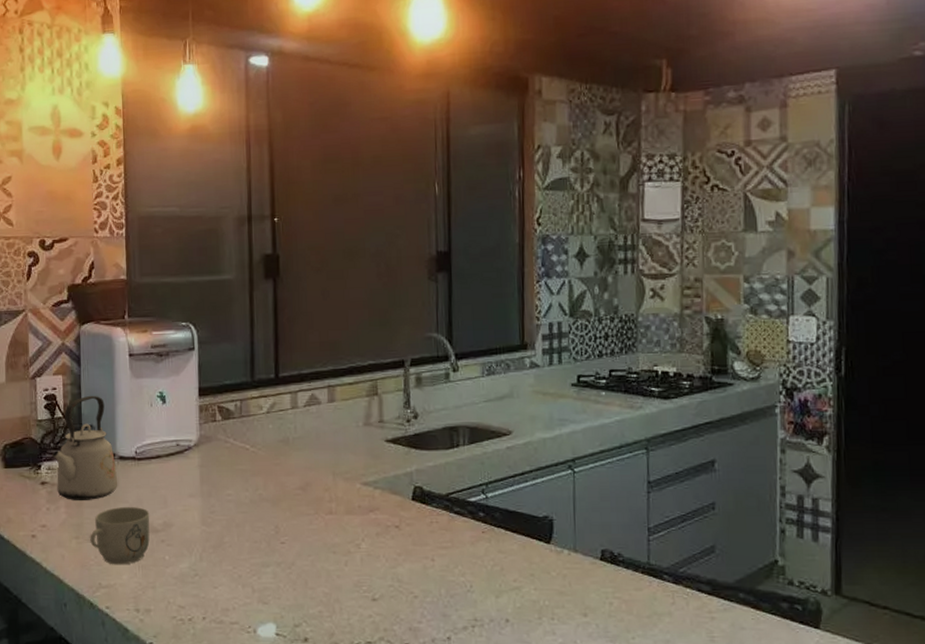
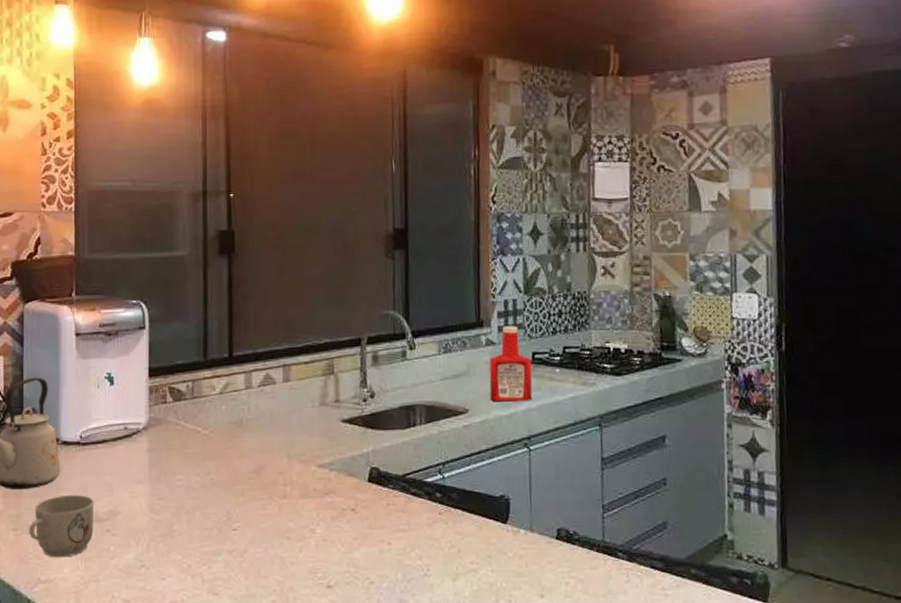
ketchup bottle: none [533,348,577,424] -> present [489,326,533,402]

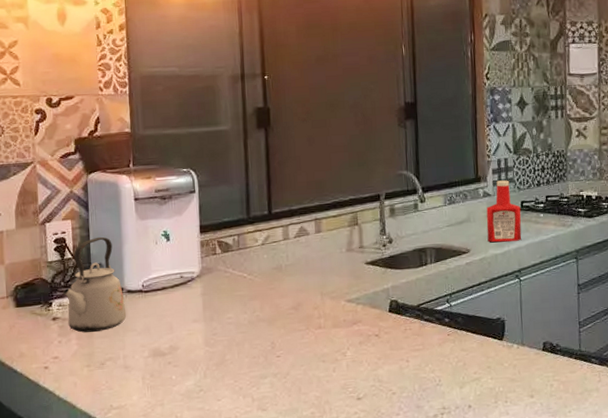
mug: present [29,495,95,558] -> none [101,334,158,388]

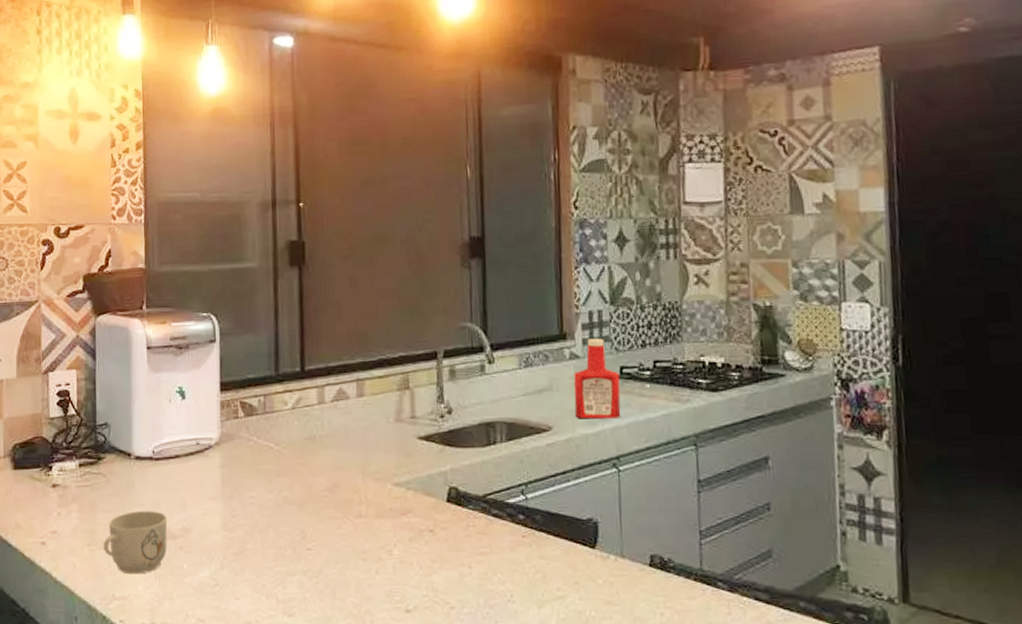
kettle: present [62,236,127,333] -> none [63,390,134,504]
mug: none [101,334,158,388] -> present [103,511,168,575]

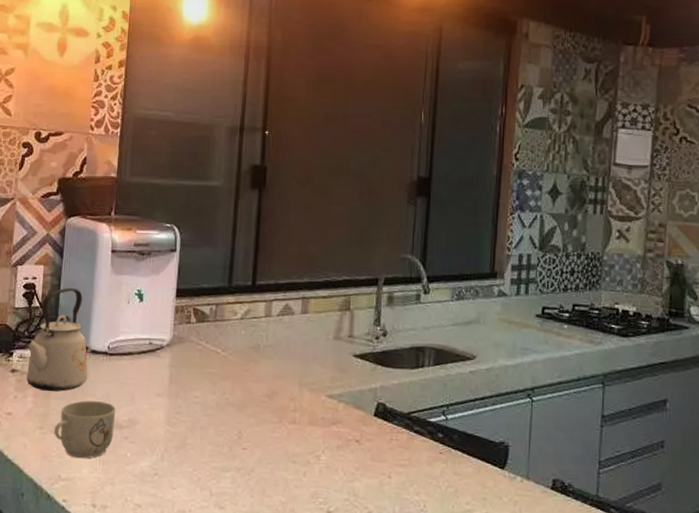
kettle: none [63,390,134,504] -> present [24,287,88,392]
ketchup bottle: present [574,338,621,419] -> none [498,279,541,354]

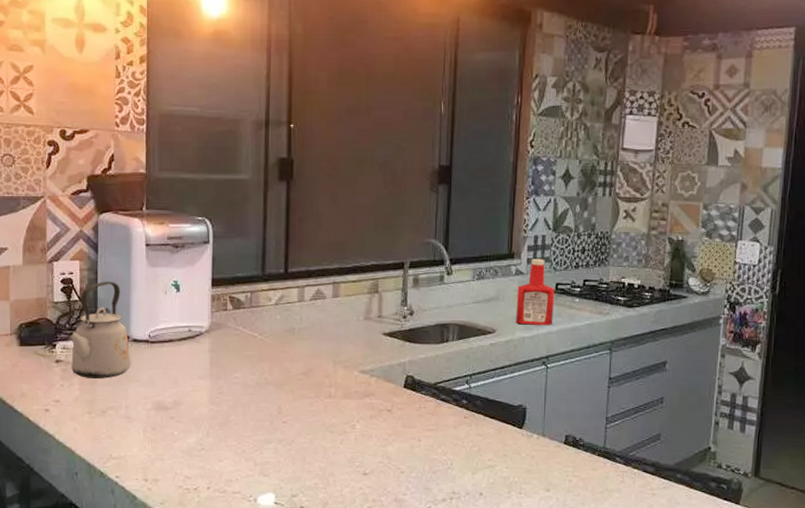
mug: present [54,400,116,459] -> none [102,386,161,439]
ketchup bottle: none [498,279,541,354] -> present [516,259,555,325]

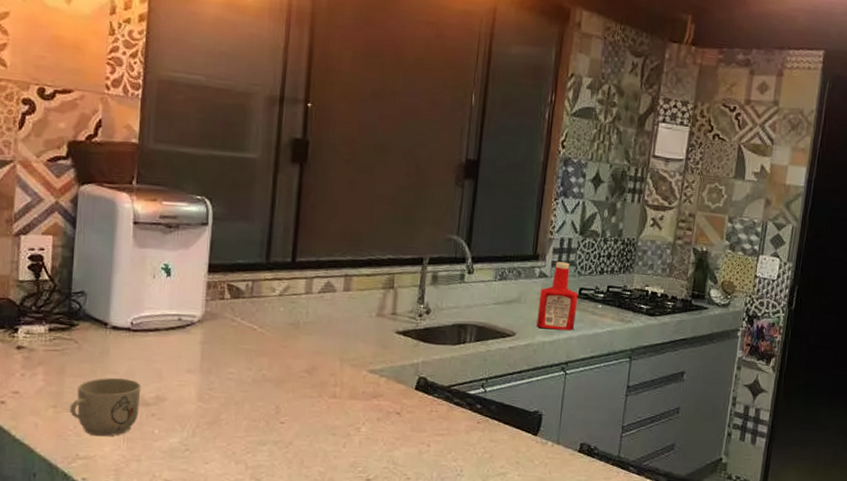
kettle: present [66,281,131,379] -> none [32,260,108,369]
mug: none [102,386,161,439] -> present [70,378,142,437]

